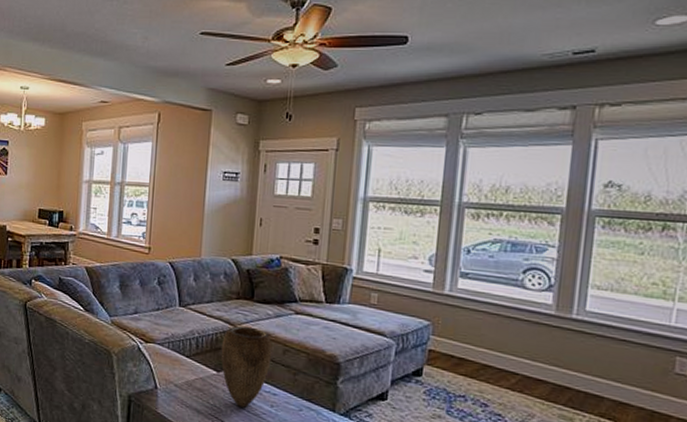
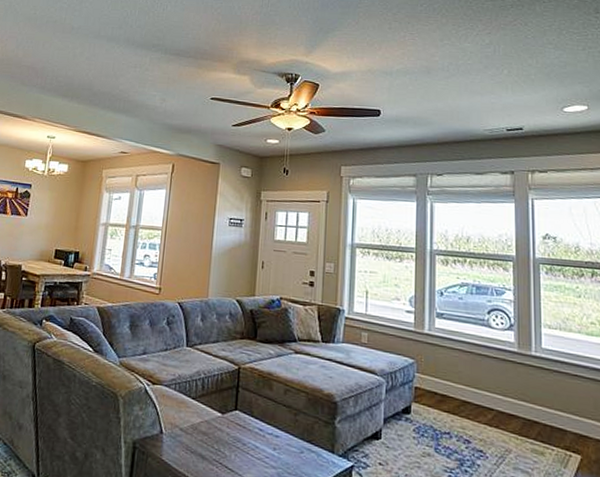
vase: present [220,326,272,408] -> none [225,366,274,452]

